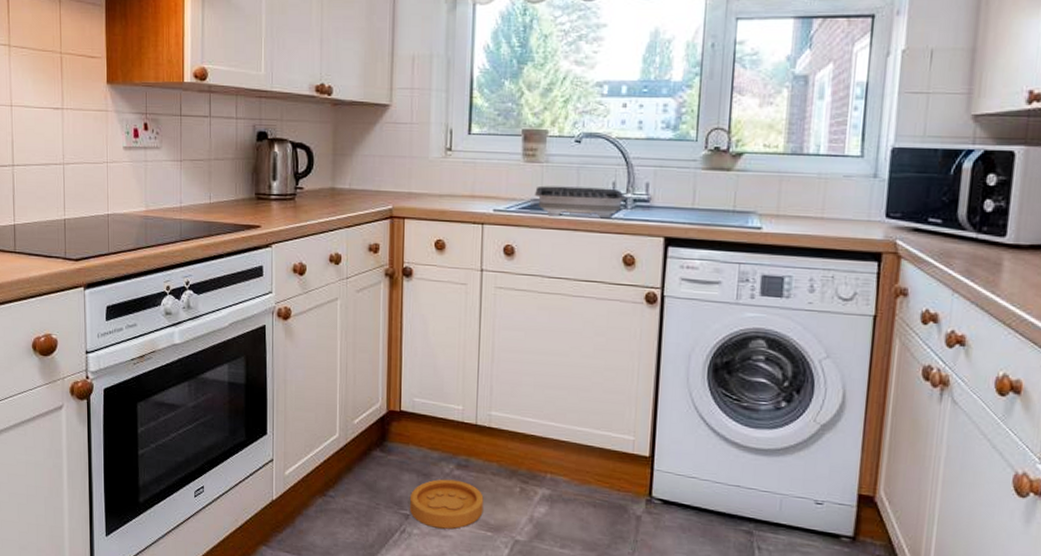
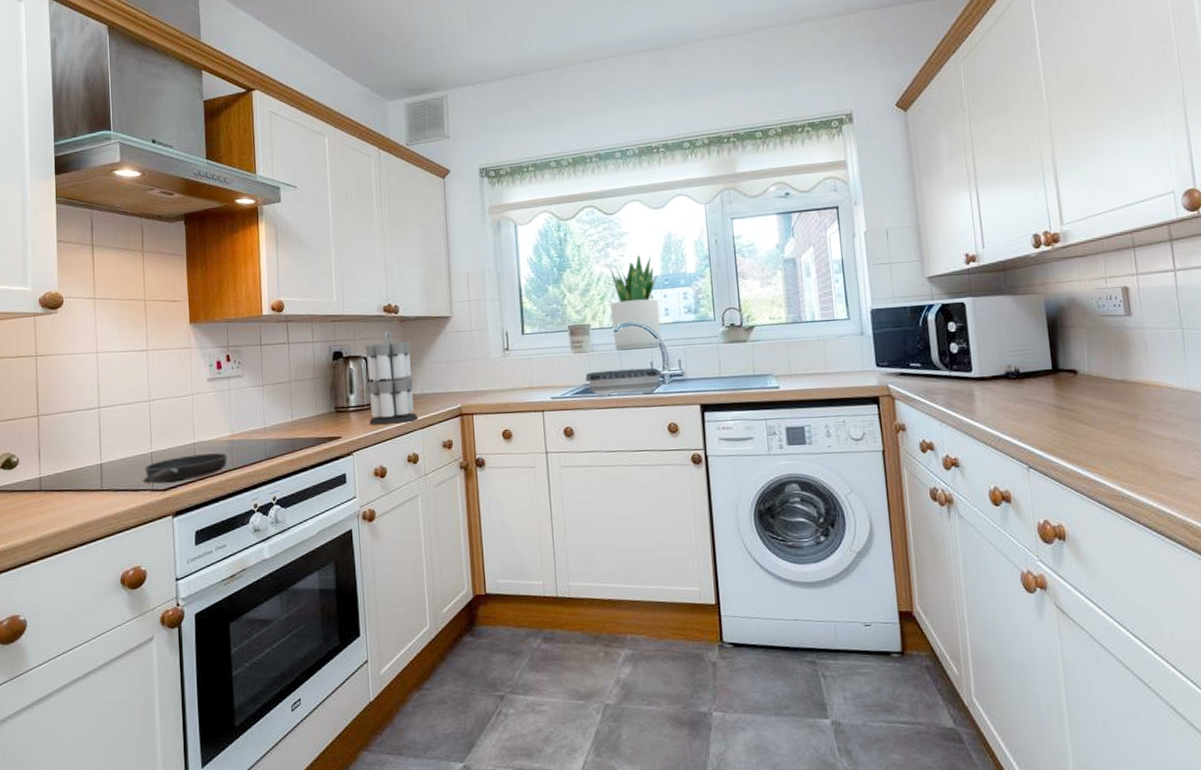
frying pan: none [55,227,141,252] -> present [143,453,227,483]
spice rack: none [291,115,343,219] -> present [365,331,417,425]
pet bowl: present [410,479,484,529] -> none [503,653,573,705]
planter: none [573,52,636,167] -> present [609,254,661,352]

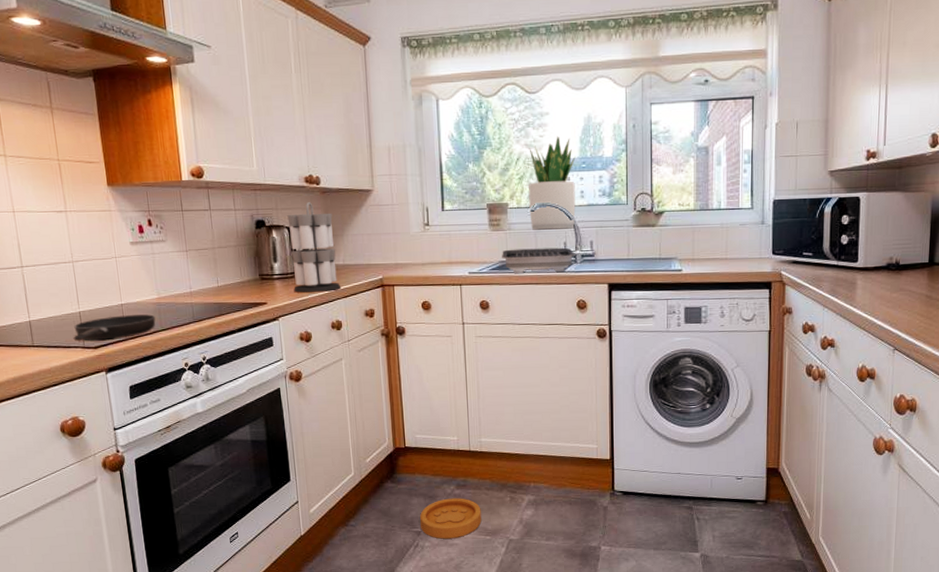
pet bowl: none [503,653,573,705] -> present [420,498,482,539]

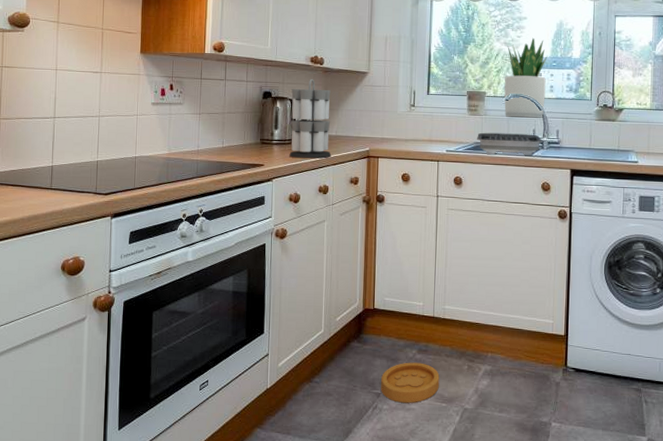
frying pan: present [73,314,156,341] -> none [88,167,163,188]

